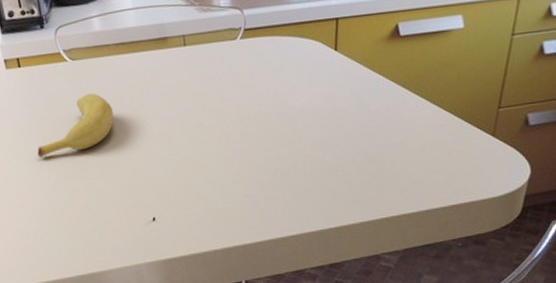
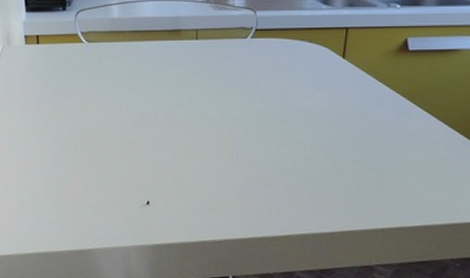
banana: present [37,93,114,158] -> none [44,75,121,130]

